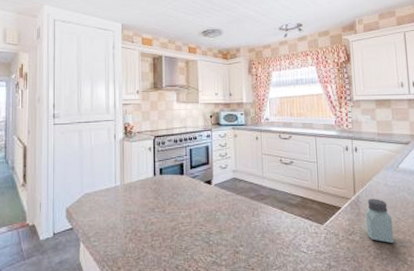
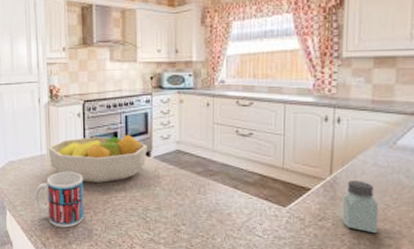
mug: none [107,200,154,256] -> present [33,171,84,228]
fruit bowl: none [122,165,209,211] -> present [48,134,147,183]

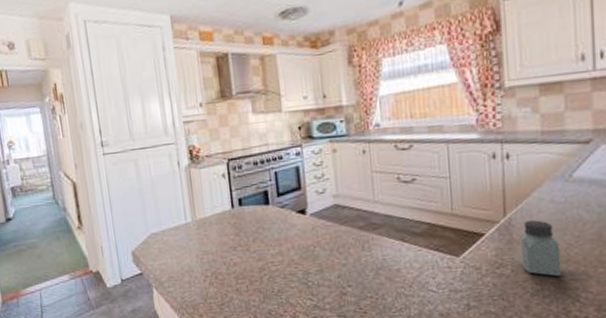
mug: present [33,171,84,228] -> none [181,238,240,302]
fruit bowl: present [48,134,147,183] -> none [193,192,303,249]

